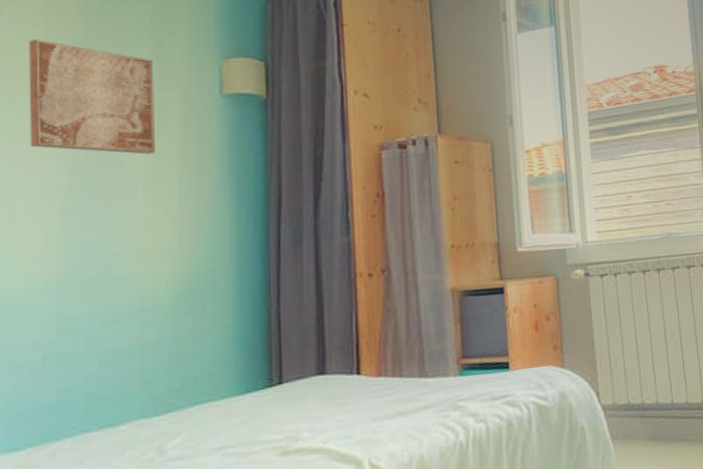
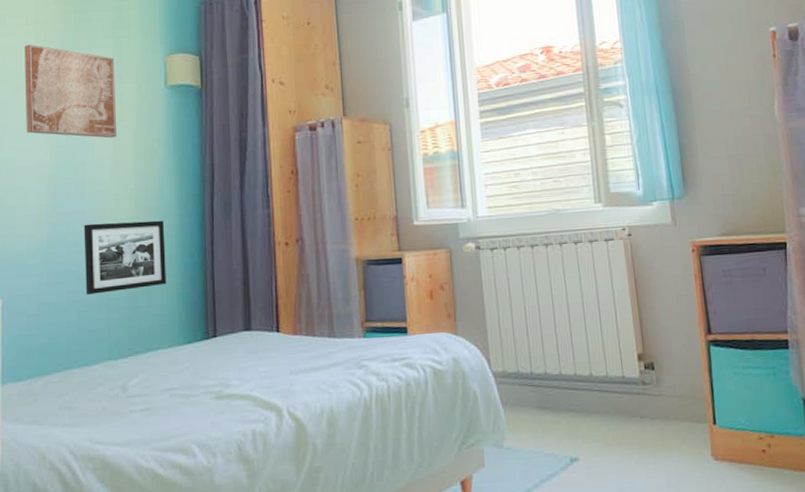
picture frame: none [109,250,219,341] -> present [83,220,166,295]

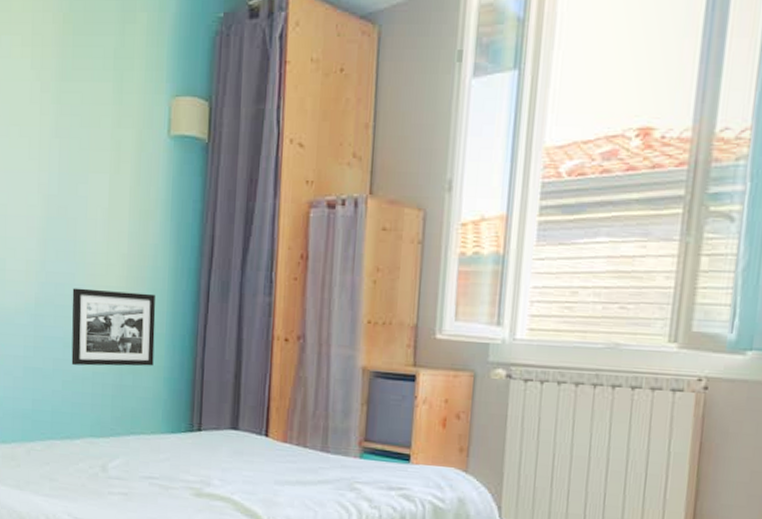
wall art: present [24,44,117,138] -> none [18,70,114,192]

